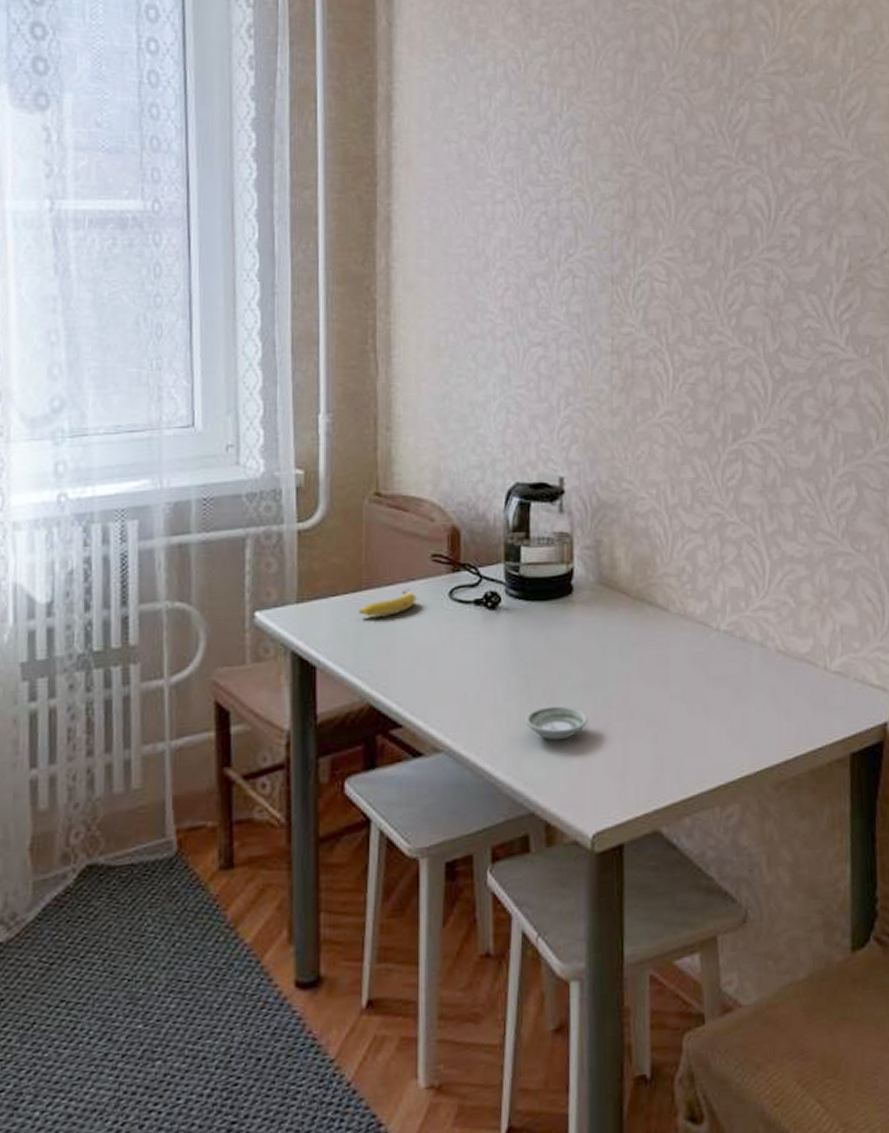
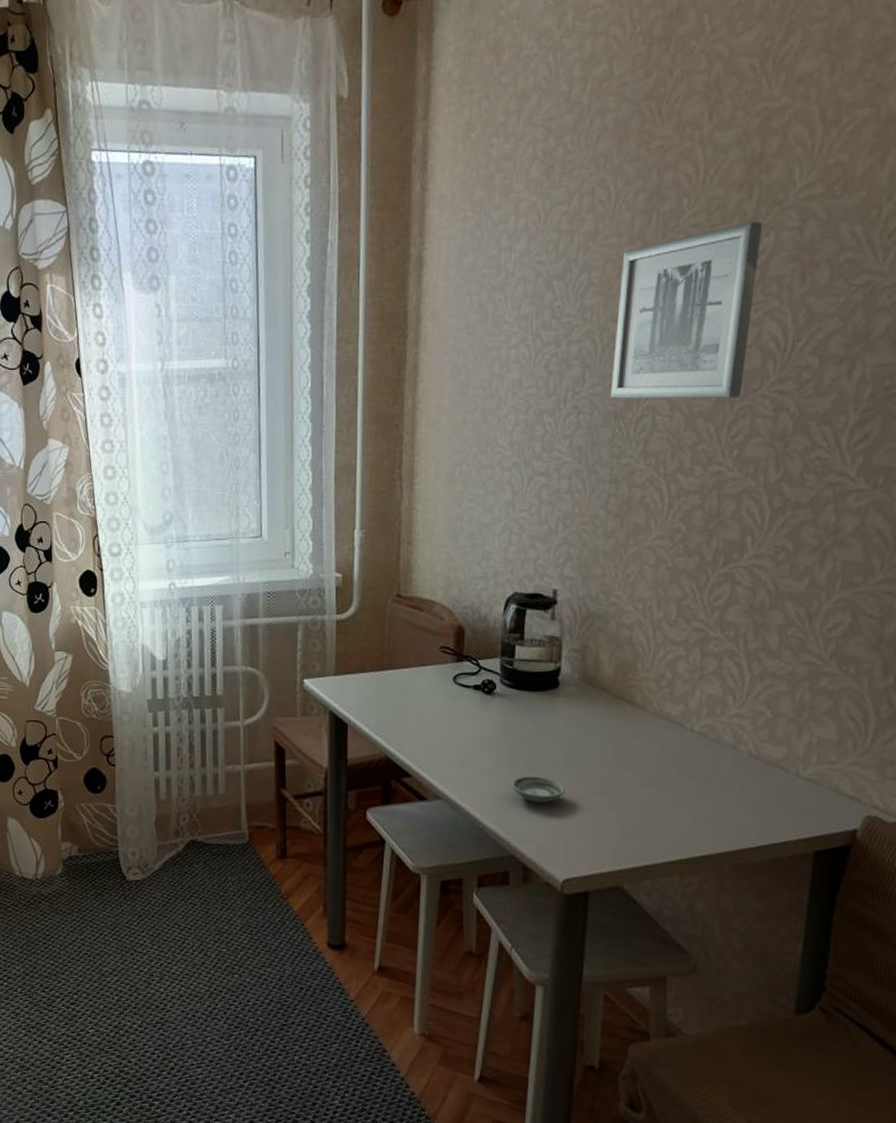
banana: present [359,588,417,617] -> none [381,672,427,691]
wall art: none [605,91,738,265] -> present [610,222,763,399]

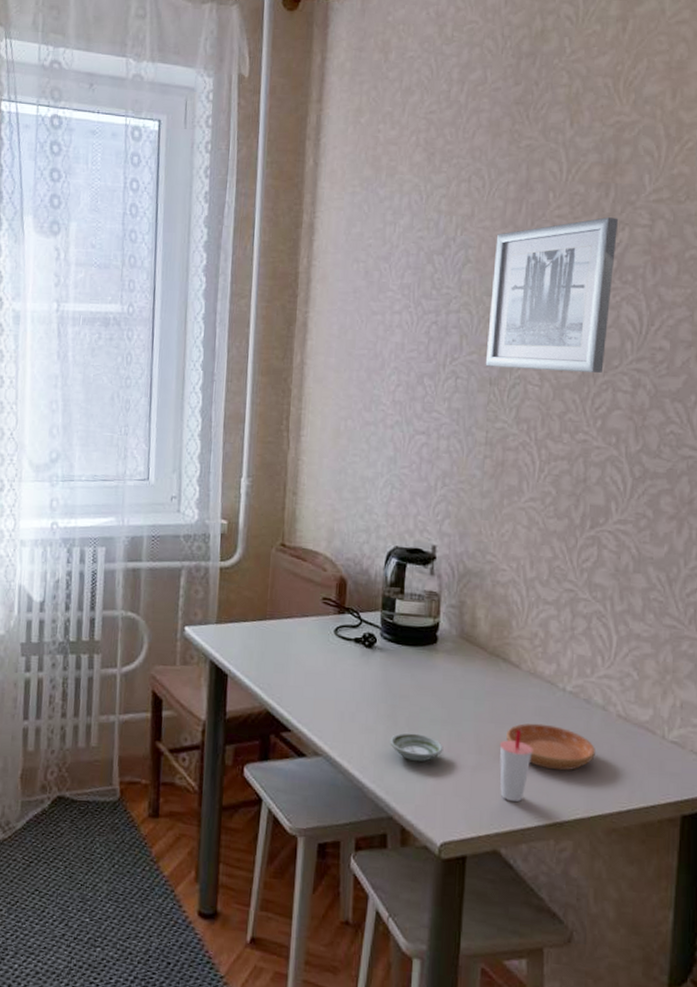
cup: none [623,770,659,840] -> present [499,730,533,802]
saucer: none [630,763,724,810] -> present [506,723,595,771]

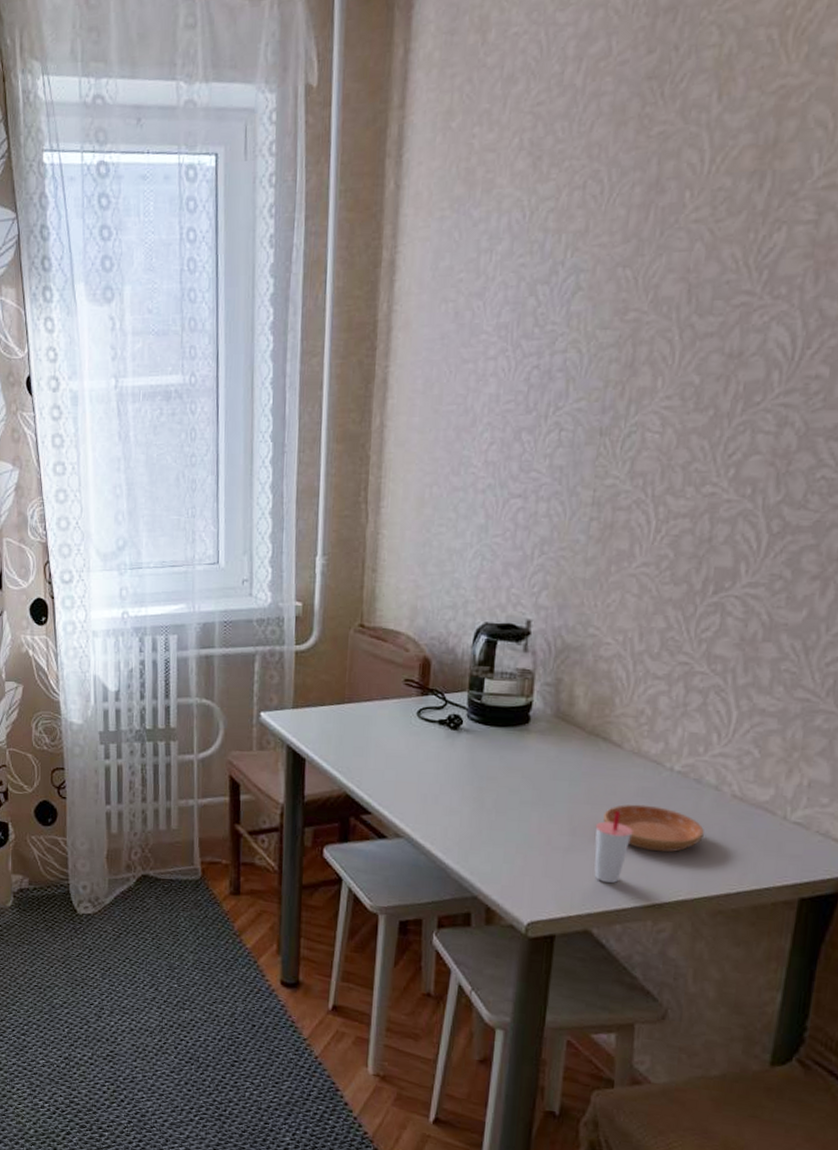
saucer: present [390,732,443,762] -> none [475,814,533,844]
wall art: present [485,217,619,373] -> none [595,215,775,414]

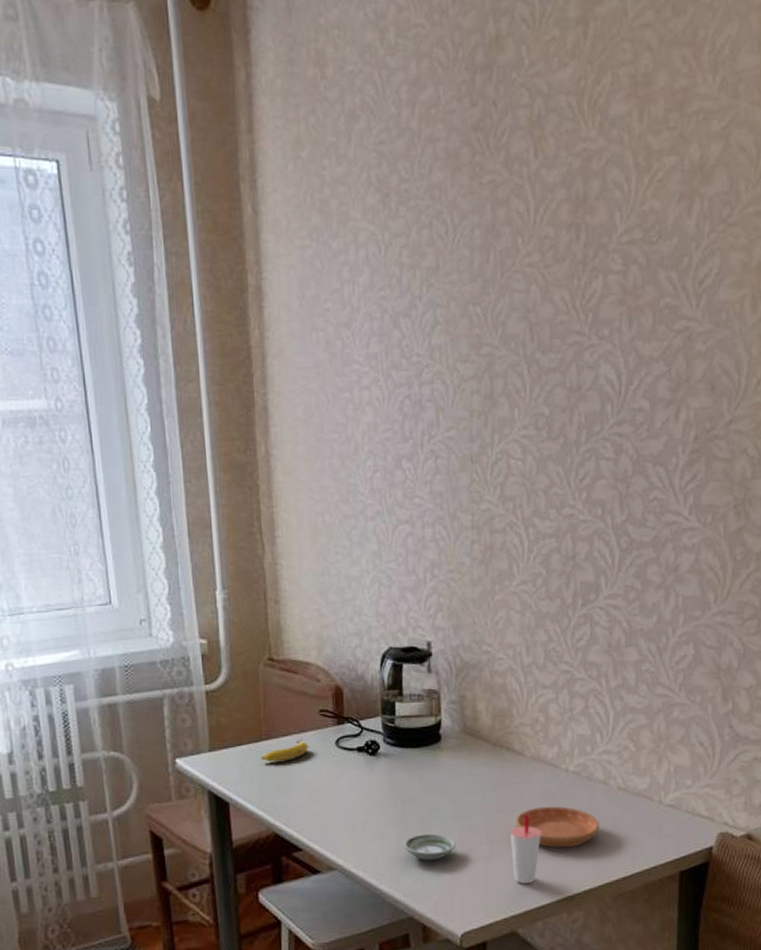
banana: none [341,705,390,726] -> present [261,738,309,762]
saucer: none [475,814,533,844] -> present [403,833,456,861]

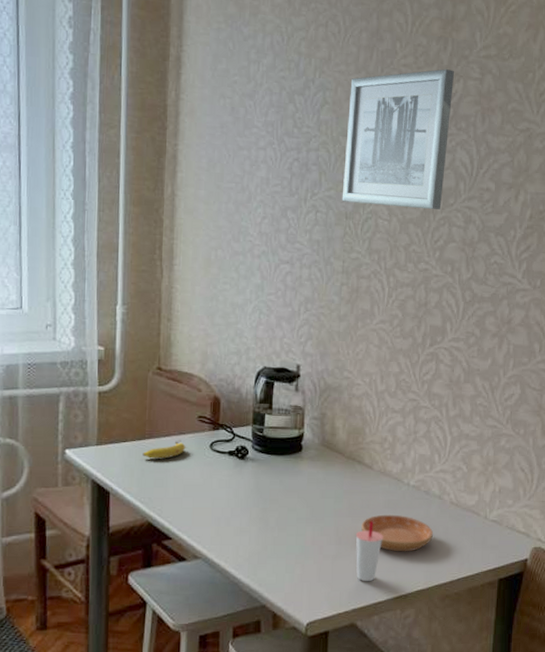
saucer: present [403,833,456,861] -> none [262,531,308,556]
wall art: none [465,264,592,443] -> present [342,69,455,210]

